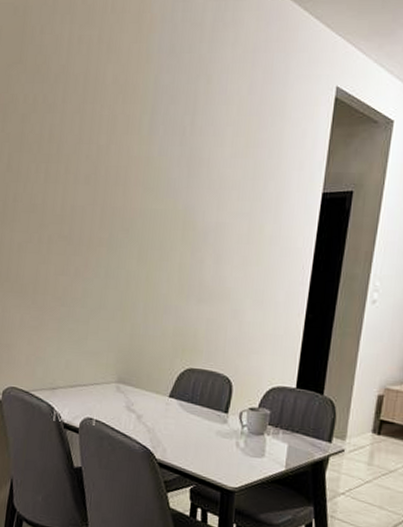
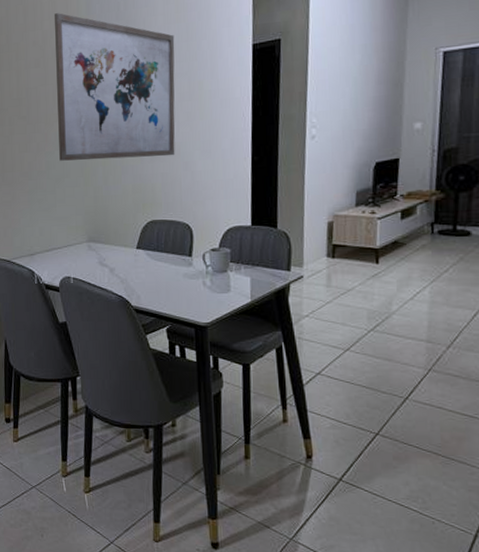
wall art: none [98,128,240,301] -> present [53,13,175,161]

